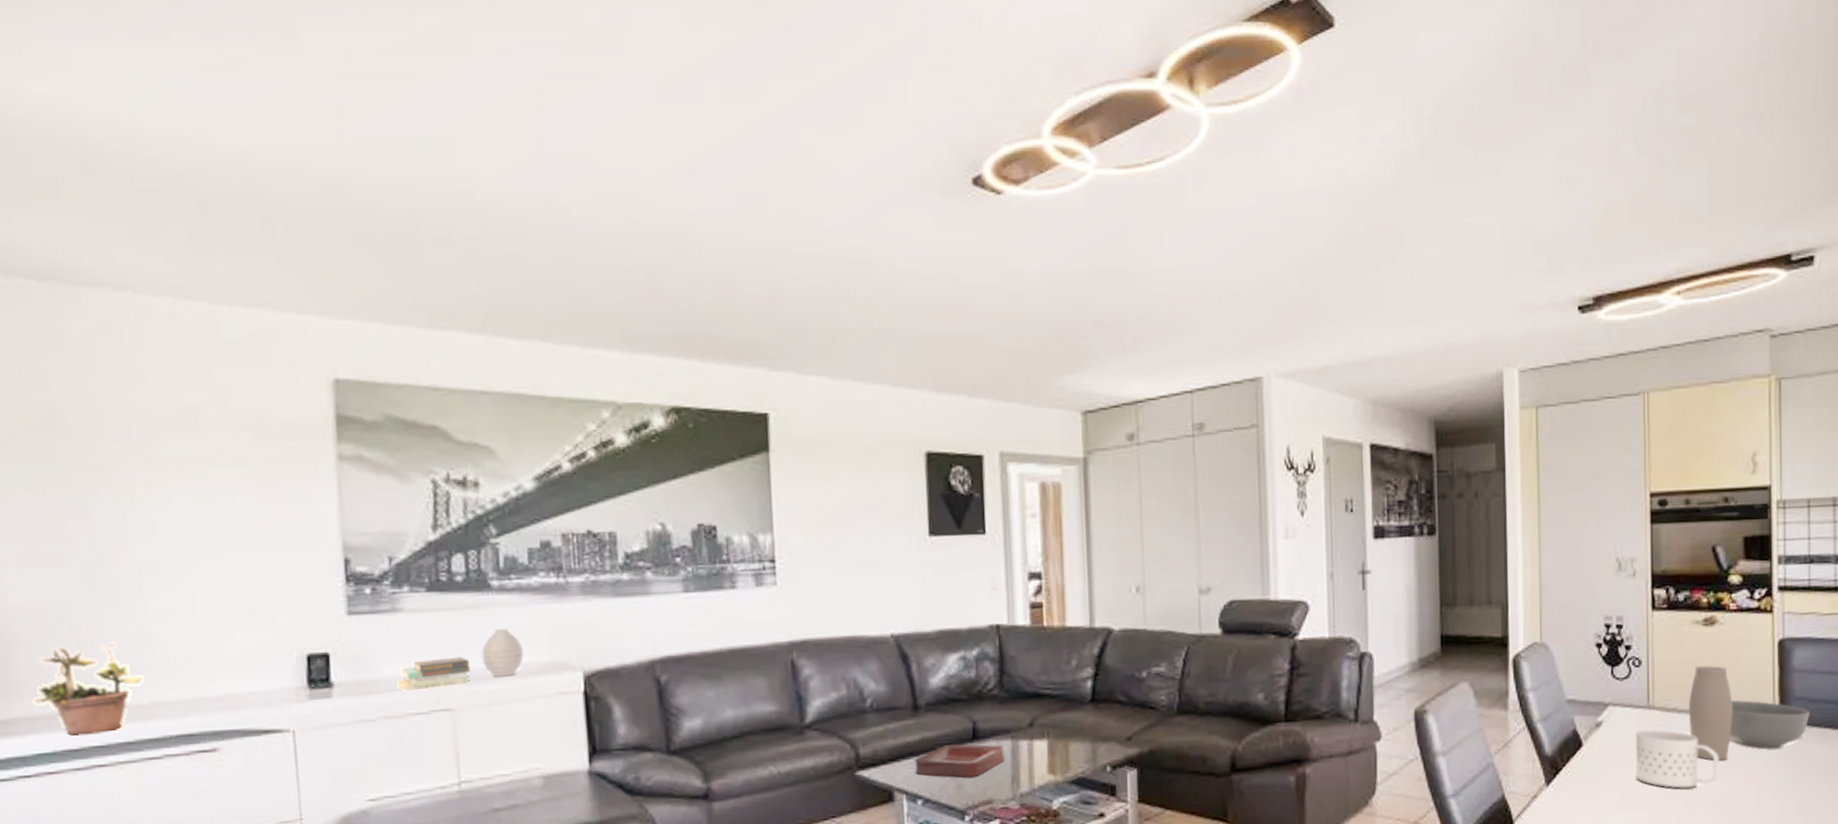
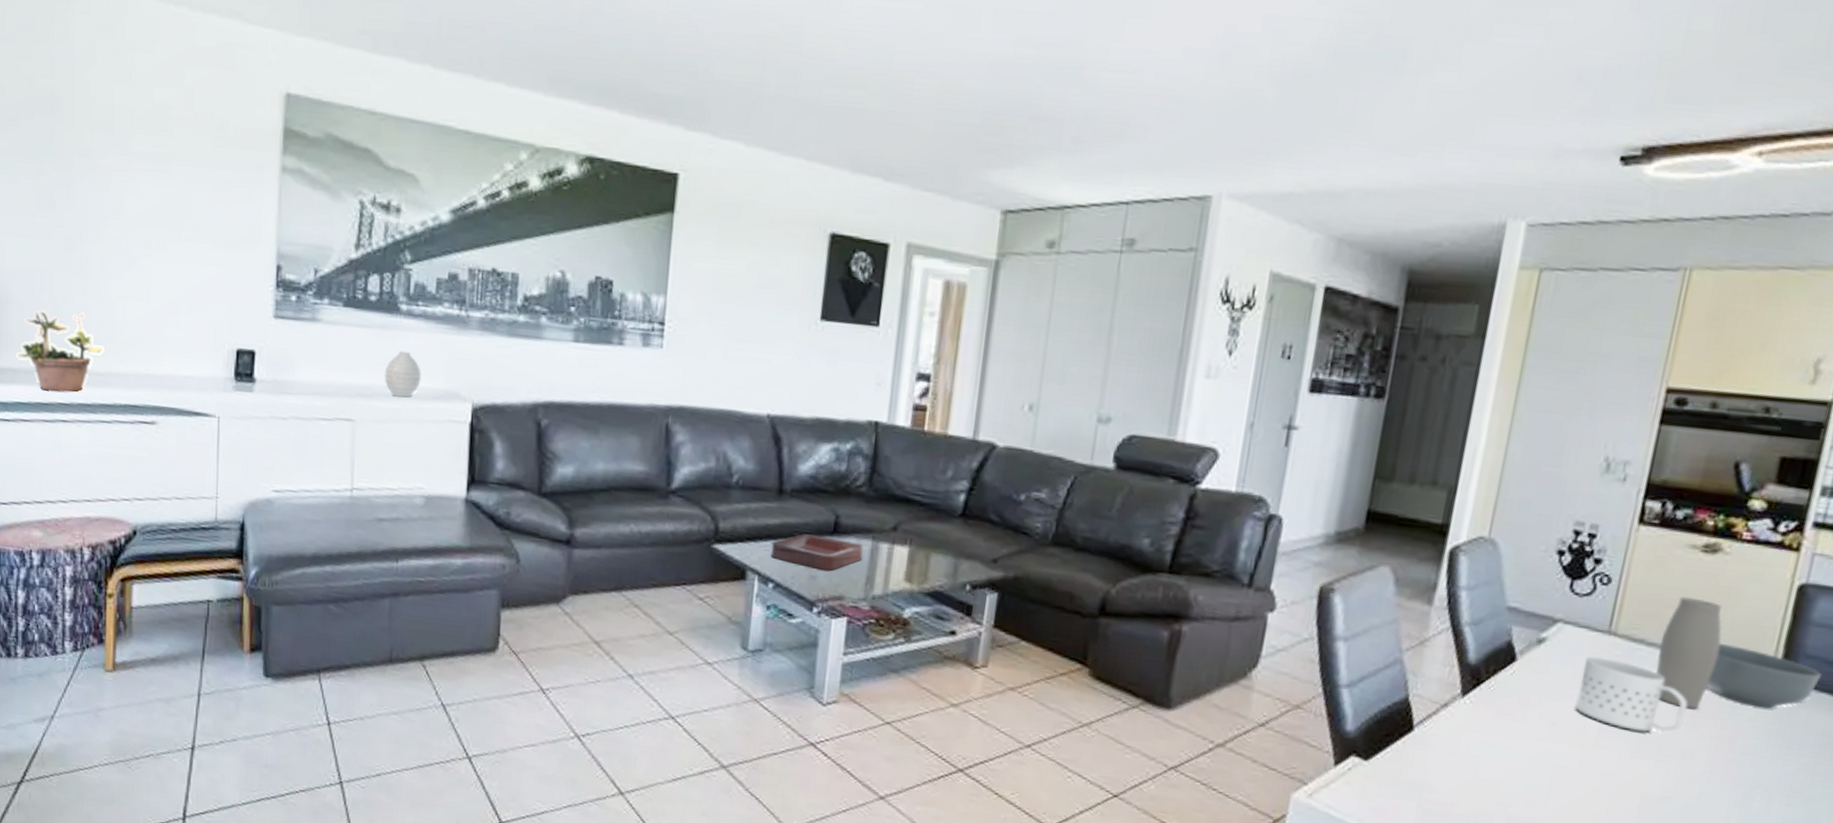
books: present [398,657,471,692] -> none [310,370,374,399]

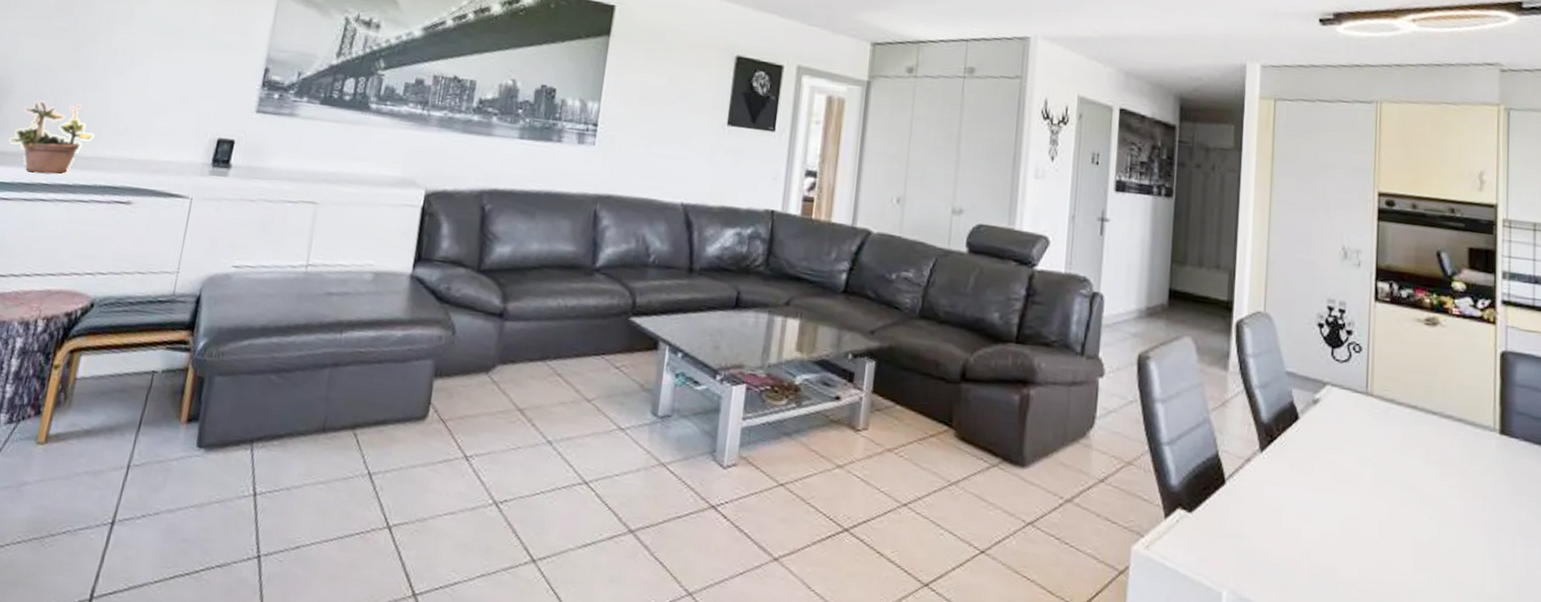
vase: present [384,350,421,399] -> none [349,143,383,185]
decorative tray: present [770,533,863,572] -> none [680,307,761,342]
mug: present [1575,656,1688,732] -> none [1350,414,1436,482]
vase: present [1656,596,1723,710] -> none [1406,362,1452,461]
bowl: present [1706,642,1822,709] -> none [1448,402,1531,459]

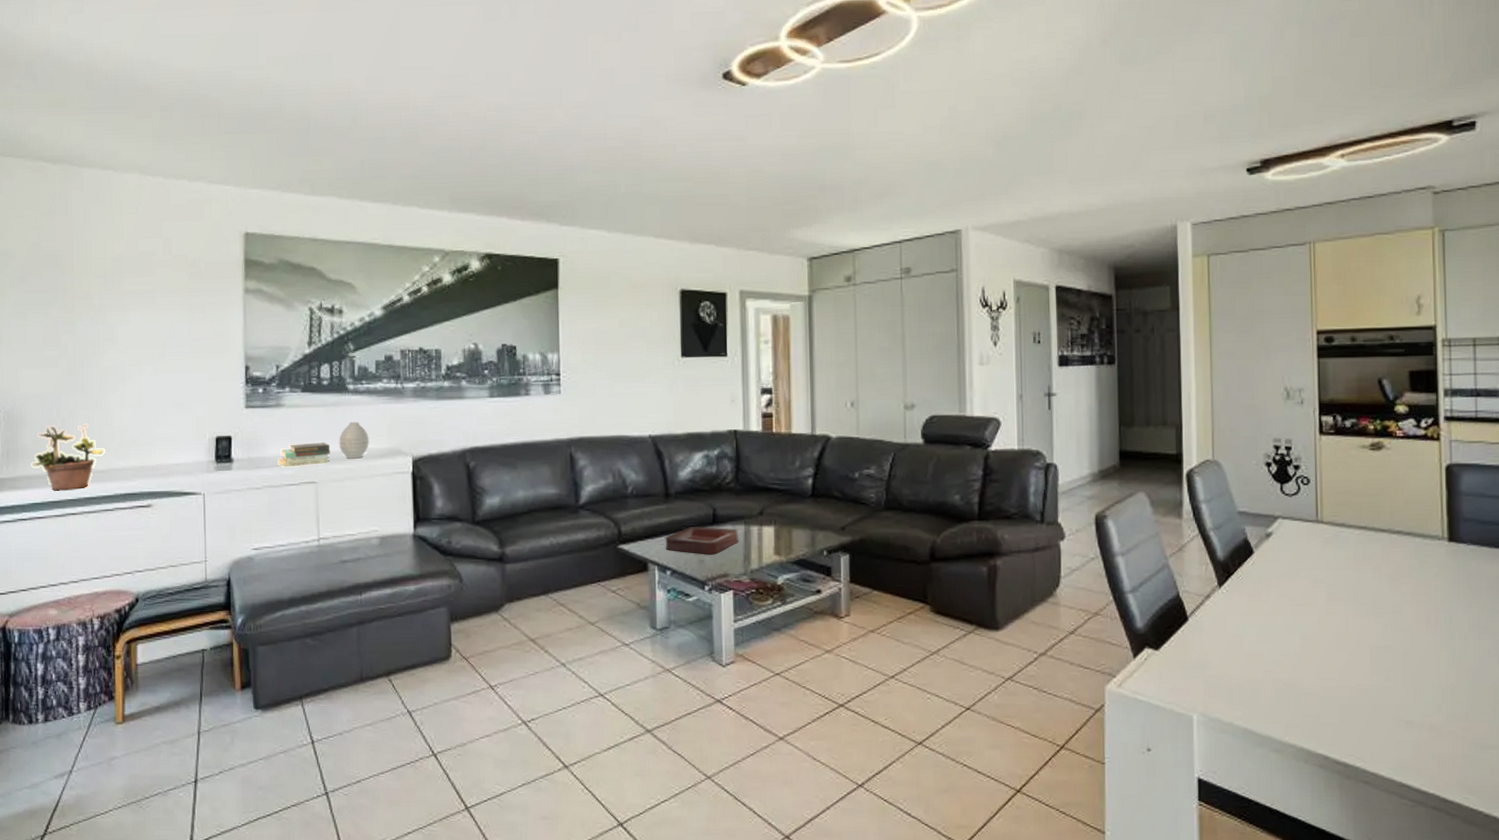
books: none [280,158,339,184] -> present [279,442,331,468]
vase: none [349,143,383,185] -> present [339,421,369,460]
decorative tray: none [680,307,761,342] -> present [665,526,739,555]

